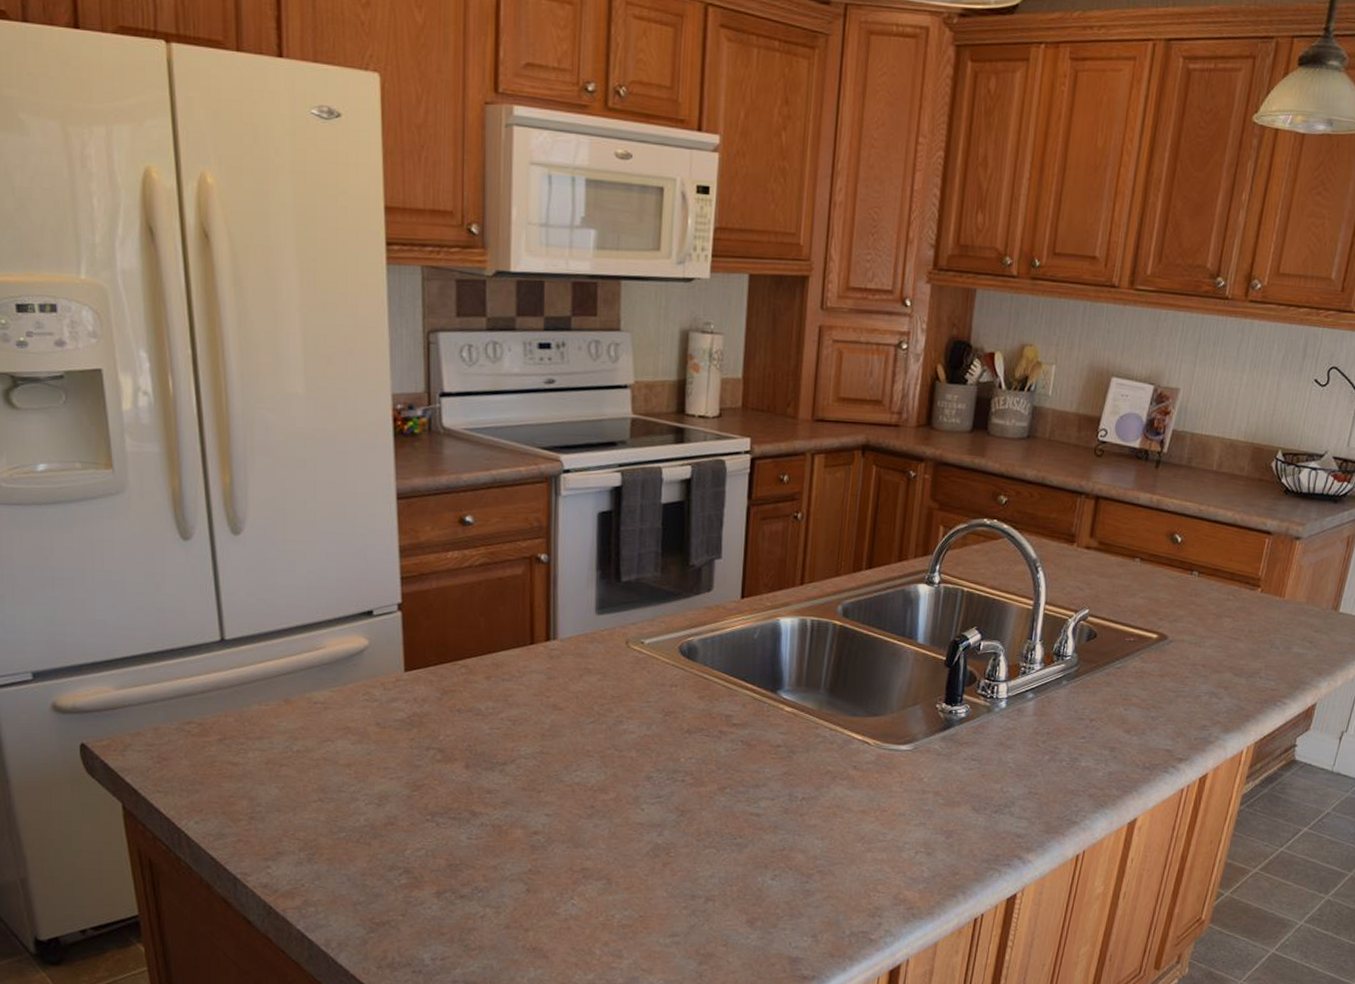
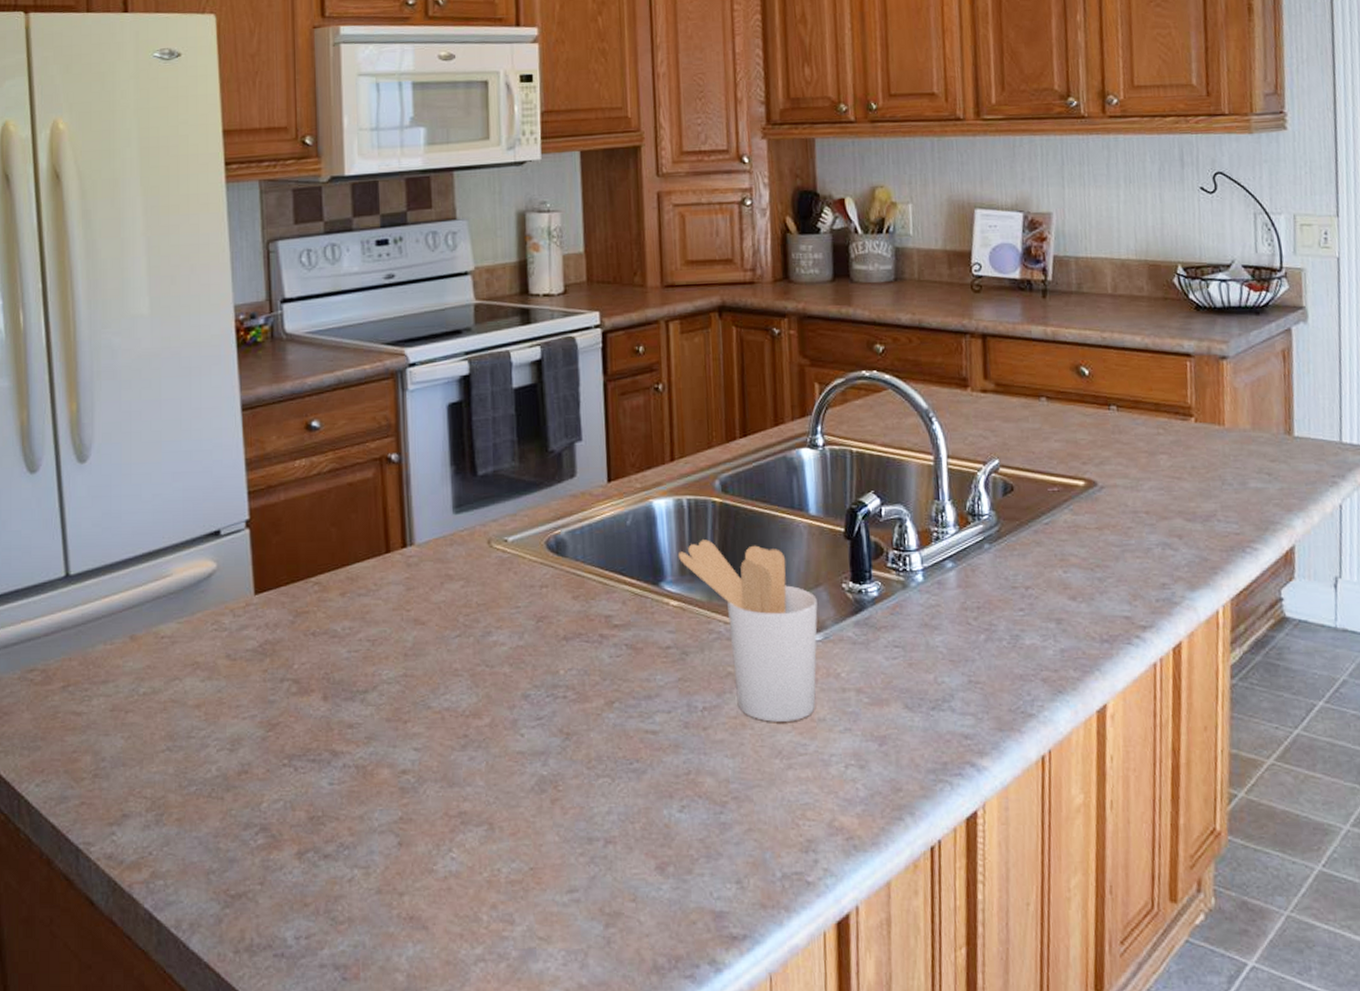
utensil holder: none [796,657,913,814] -> present [677,539,818,722]

